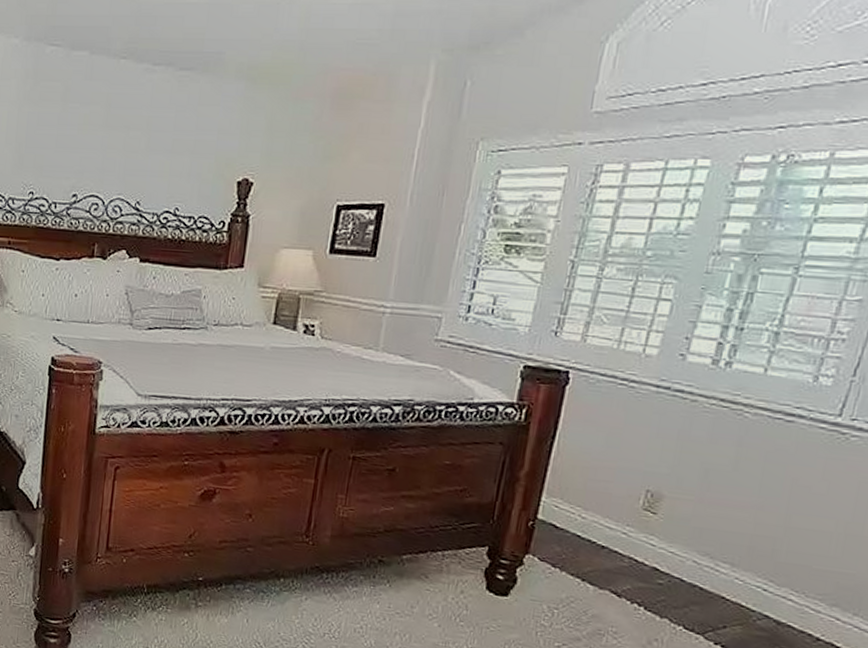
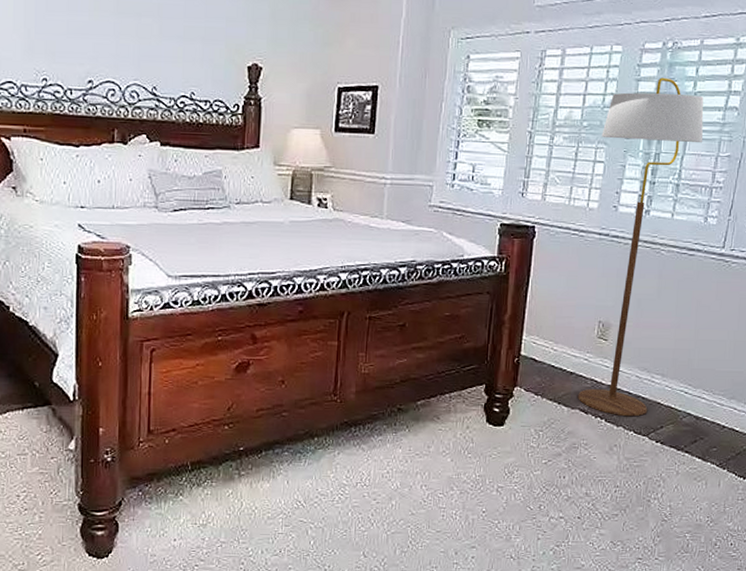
floor lamp: none [609,199,828,610] -> present [578,77,704,417]

